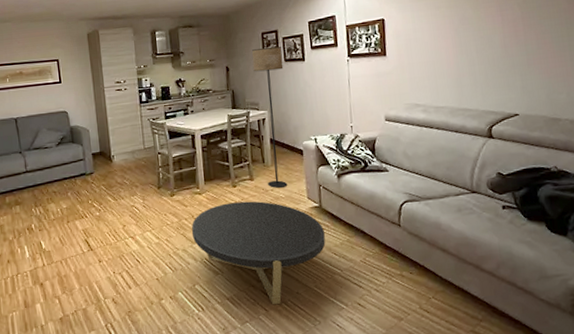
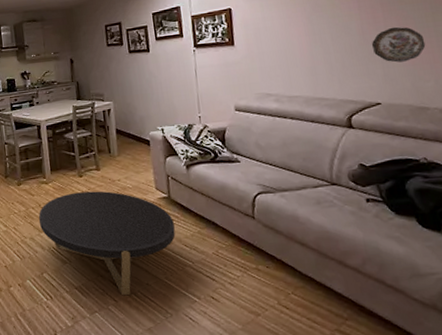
floor lamp: present [251,46,288,188] -> none [95,38,135,178]
decorative plate: none [512,40,560,75] -> present [371,26,426,63]

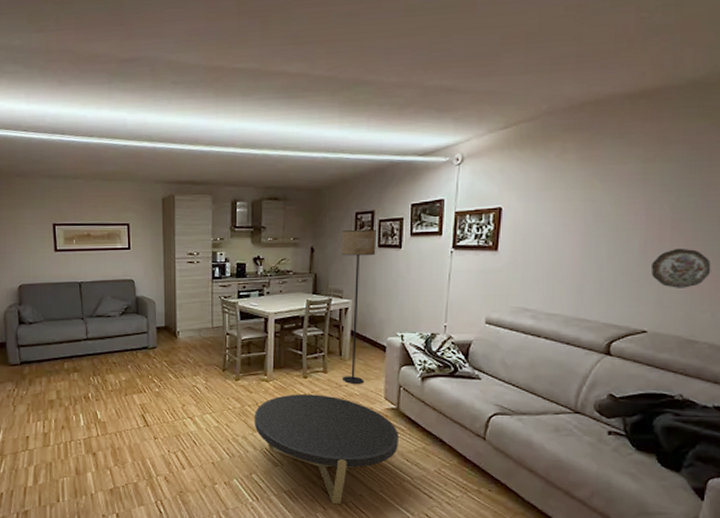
floor lamp: none [95,38,135,178] -> present [341,229,376,384]

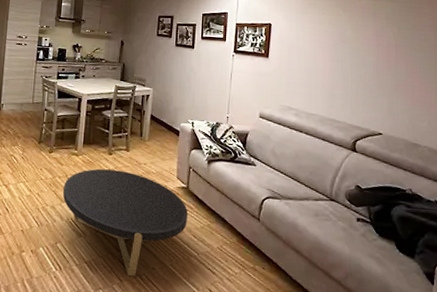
floor lamp: present [341,229,376,384] -> none [142,29,175,163]
decorative plate: present [650,248,711,288] -> none [382,68,426,101]

